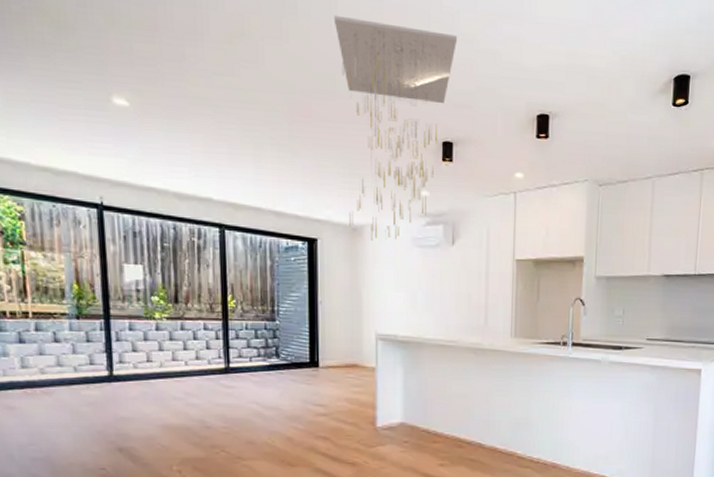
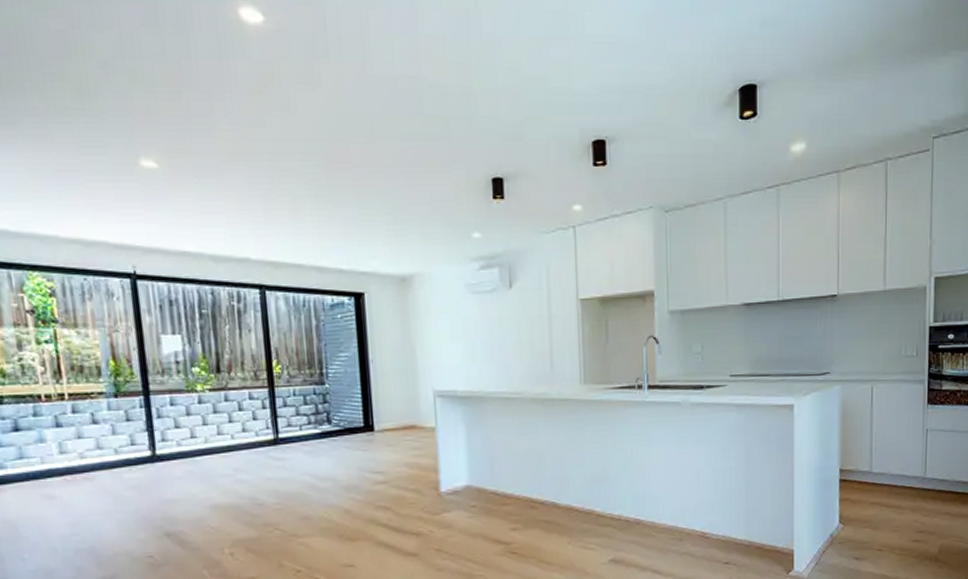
chandelier: present [333,15,458,241] -> none [367,53,501,290]

